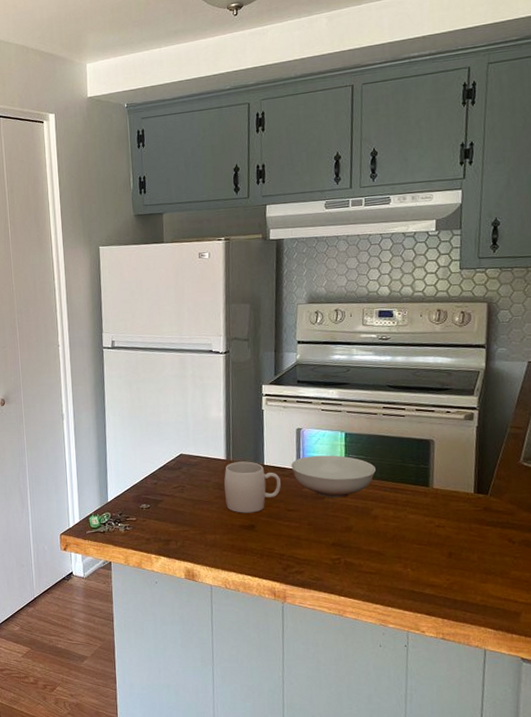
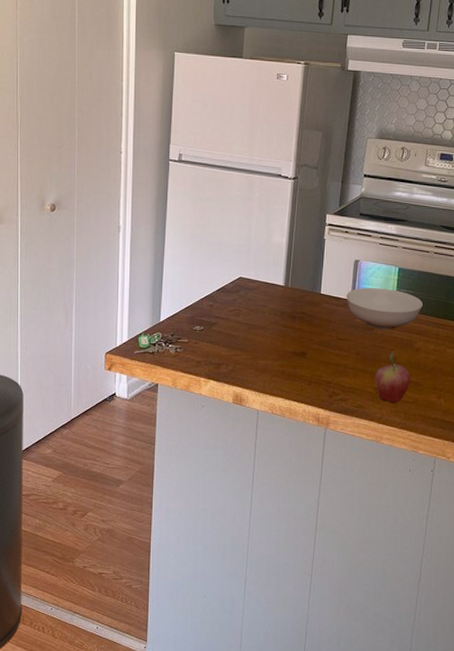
mug: present [223,461,282,513] -> none [279,289,336,340]
fruit: none [330,518,371,575] -> present [374,349,411,404]

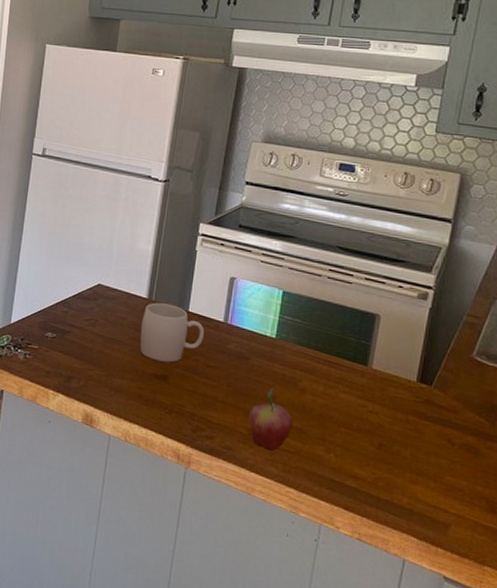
mug: none [279,289,336,340] -> present [140,302,205,363]
bowl: present [346,288,423,330] -> none [218,309,311,362]

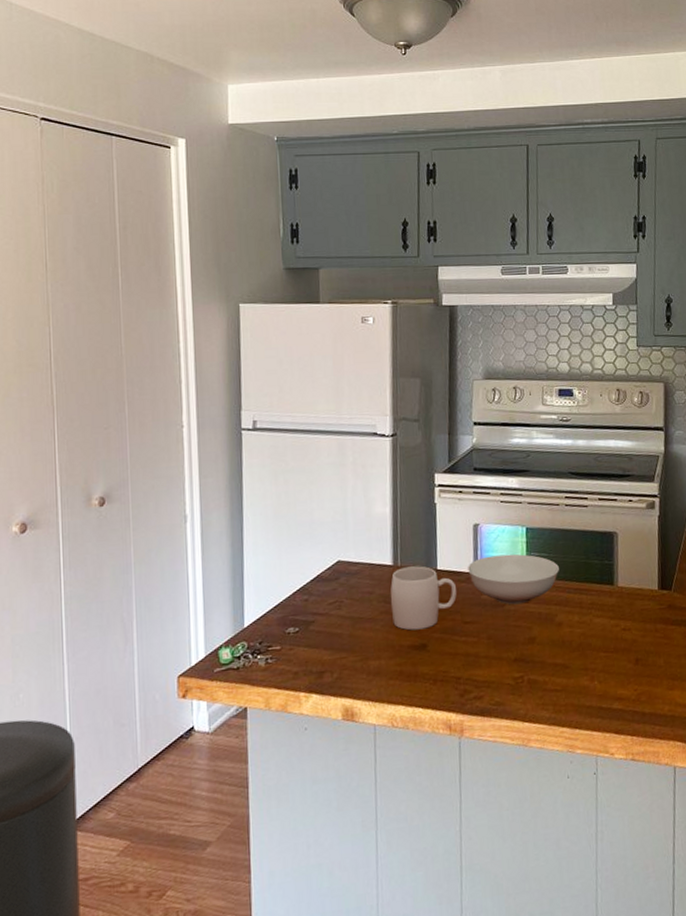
bowl: none [218,309,311,362] -> present [468,554,559,605]
fruit: present [247,385,293,451] -> none [512,627,556,695]

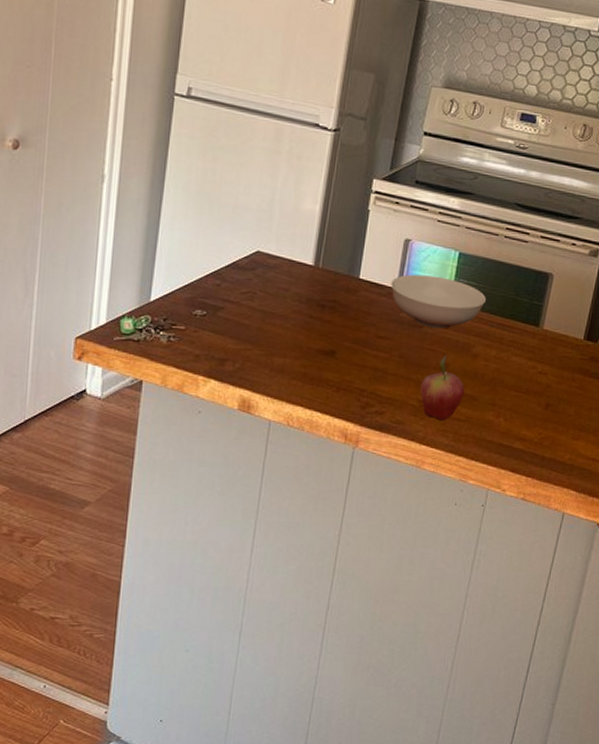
mug: present [390,566,457,631] -> none [304,270,377,336]
fruit: none [512,627,556,695] -> present [419,353,465,421]

